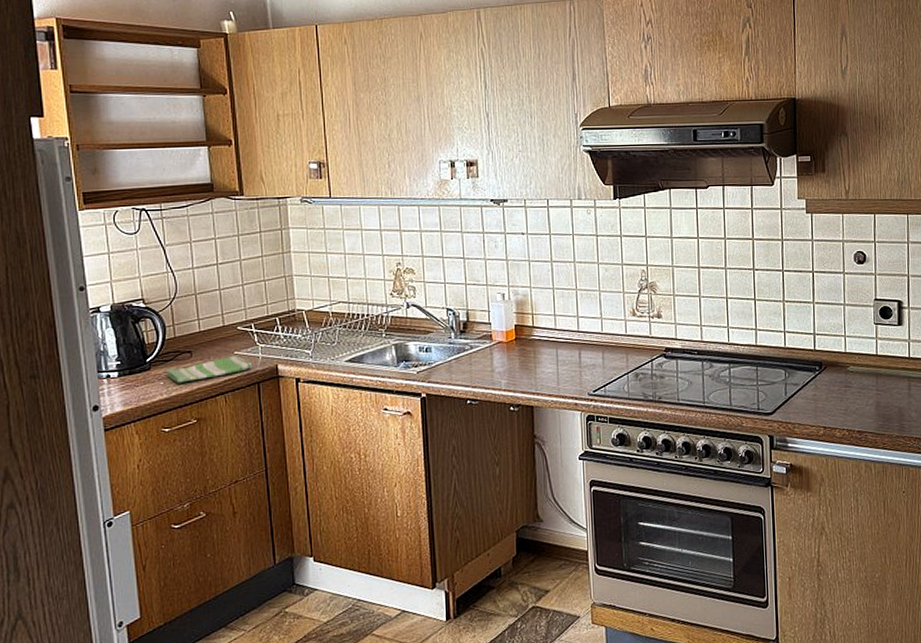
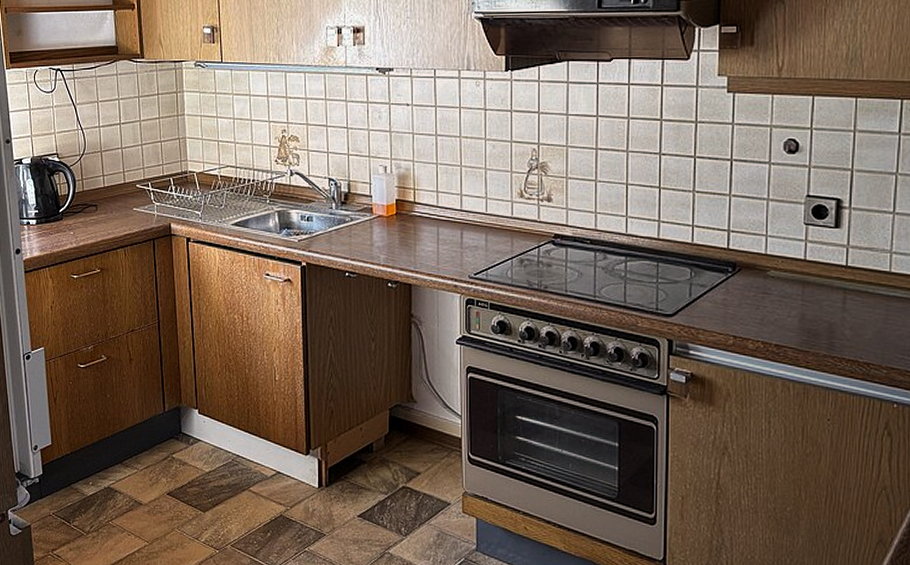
dish towel: present [165,356,252,383] -> none [74,212,148,234]

